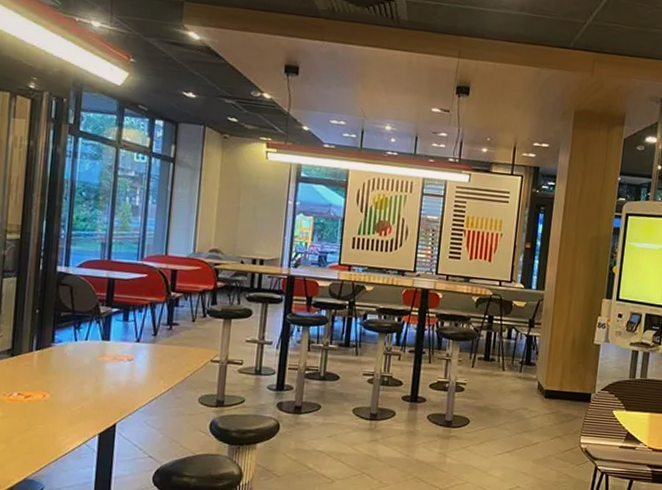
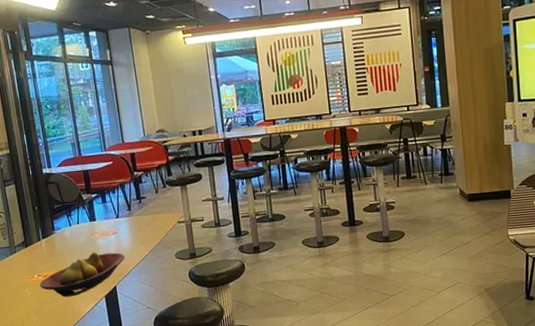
fruit bowl: none [17,377,137,428] -> present [40,252,126,297]

